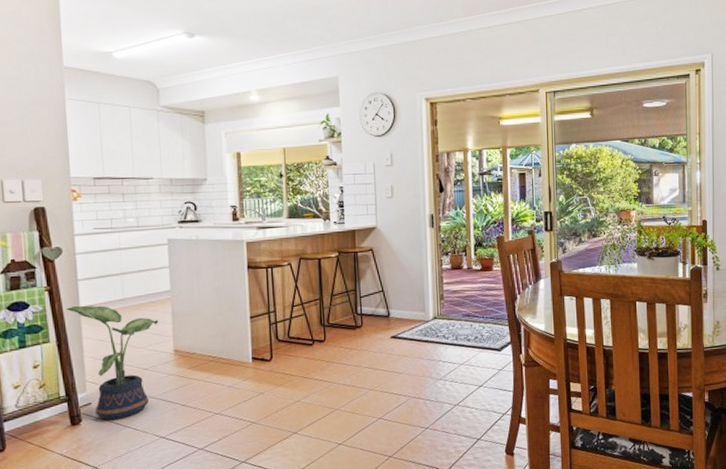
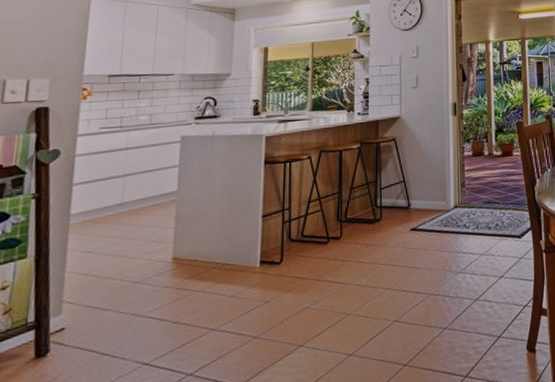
potted plant: present [66,305,159,421] -> none [53,212,160,348]

